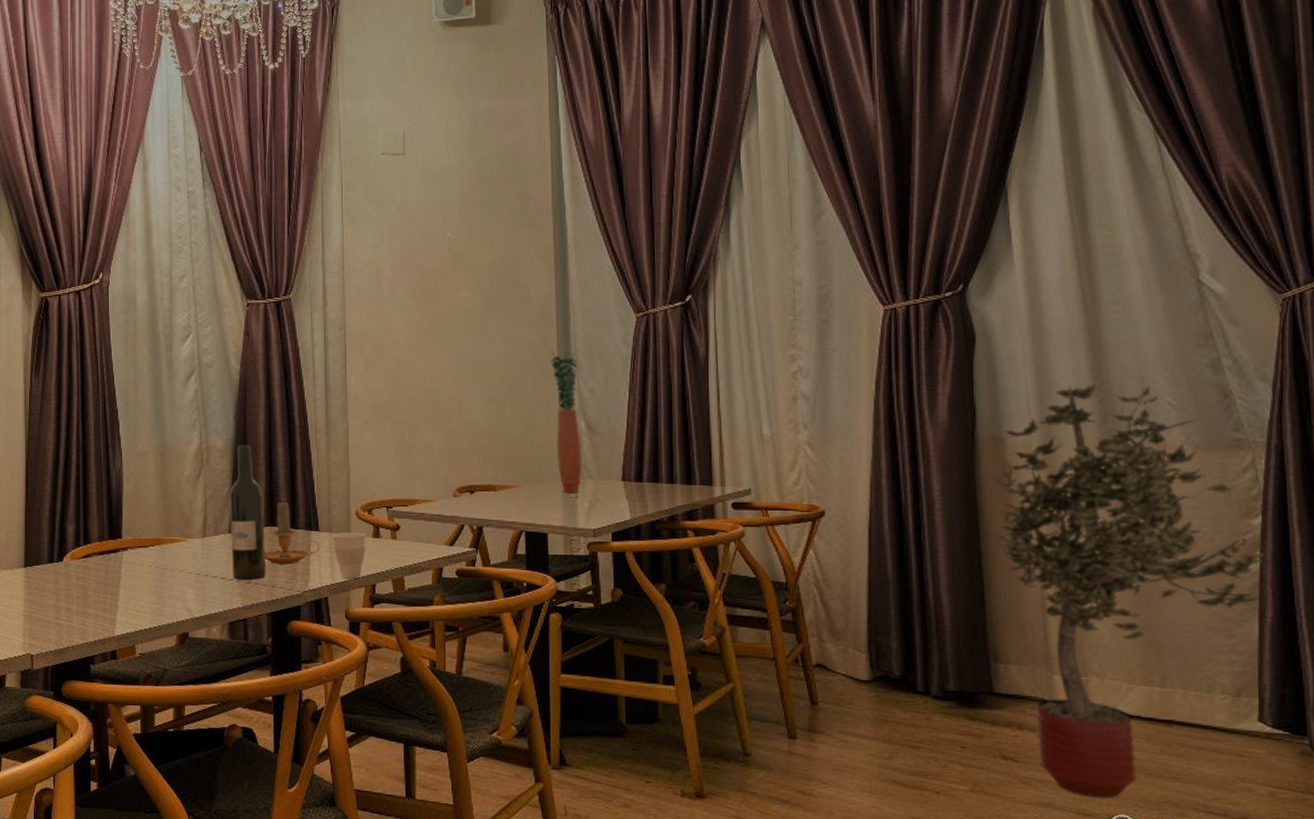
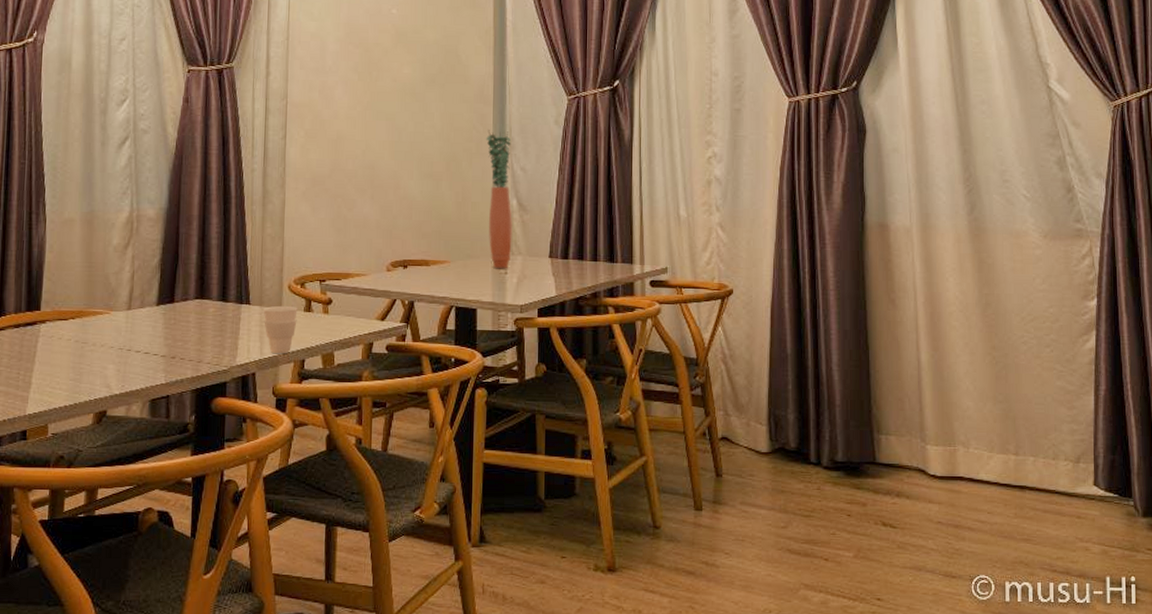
wine bottle: present [229,445,267,580] -> none [157,214,194,355]
candle: present [264,499,320,565] -> none [191,271,250,339]
potted tree: present [988,384,1268,799] -> none [874,176,1102,561]

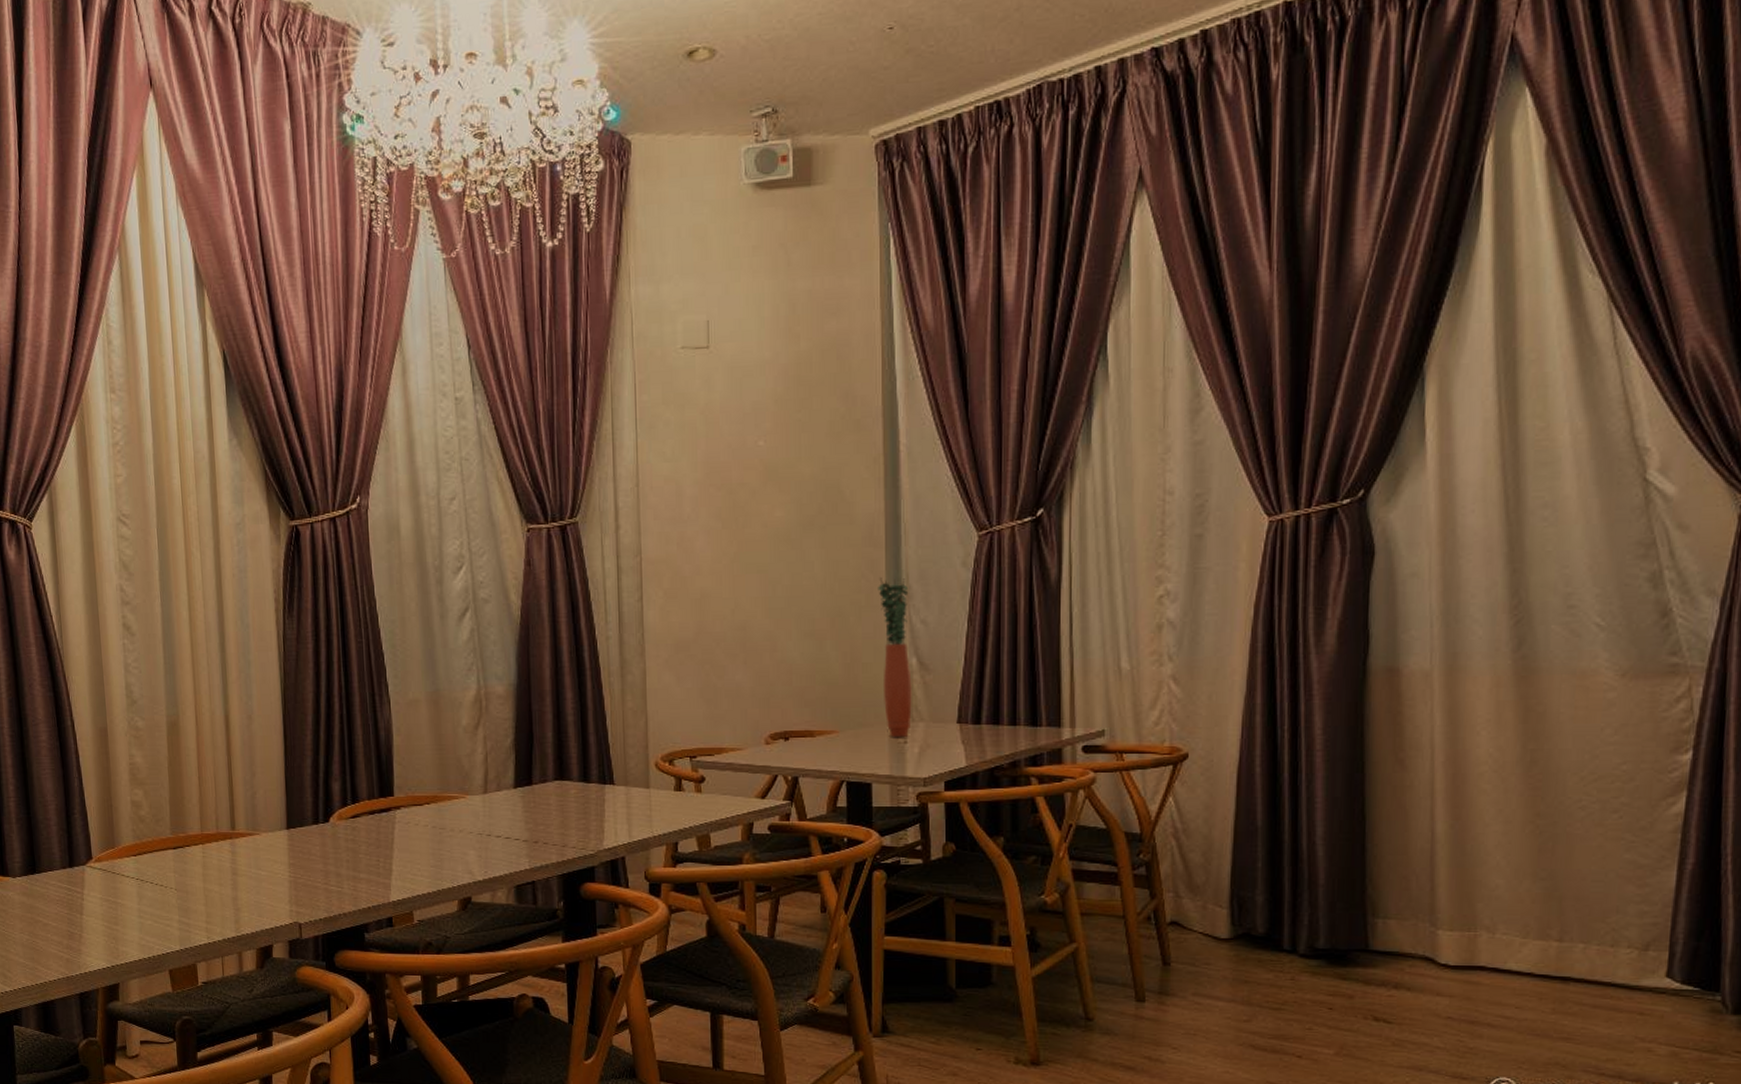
cup: present [263,305,298,354] -> none [629,785,667,837]

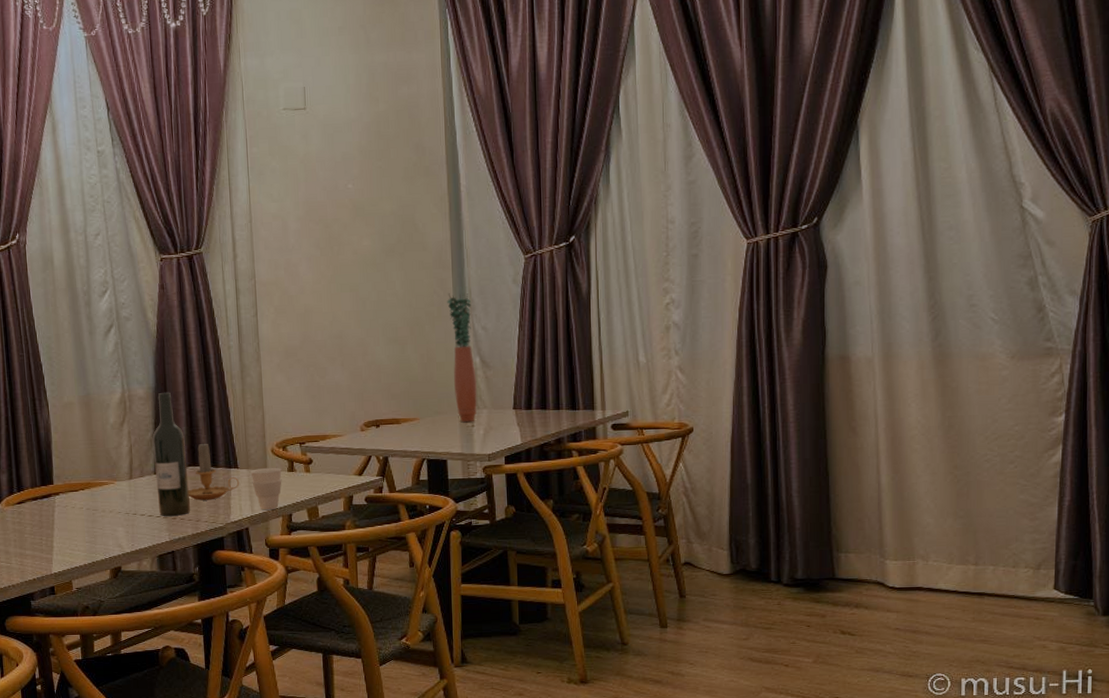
wine bottle: none [512,690,556,839] -> present [152,392,191,516]
candle: none [553,750,616,822] -> present [188,441,240,501]
cup: none [629,785,667,837] -> present [250,467,282,511]

